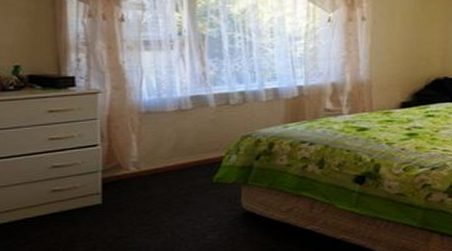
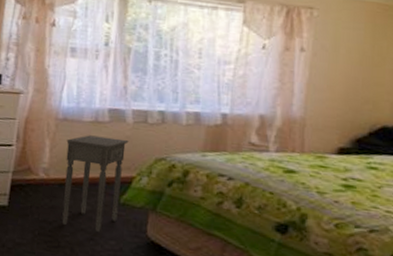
nightstand: none [153,123,214,212] -> present [62,135,129,232]

